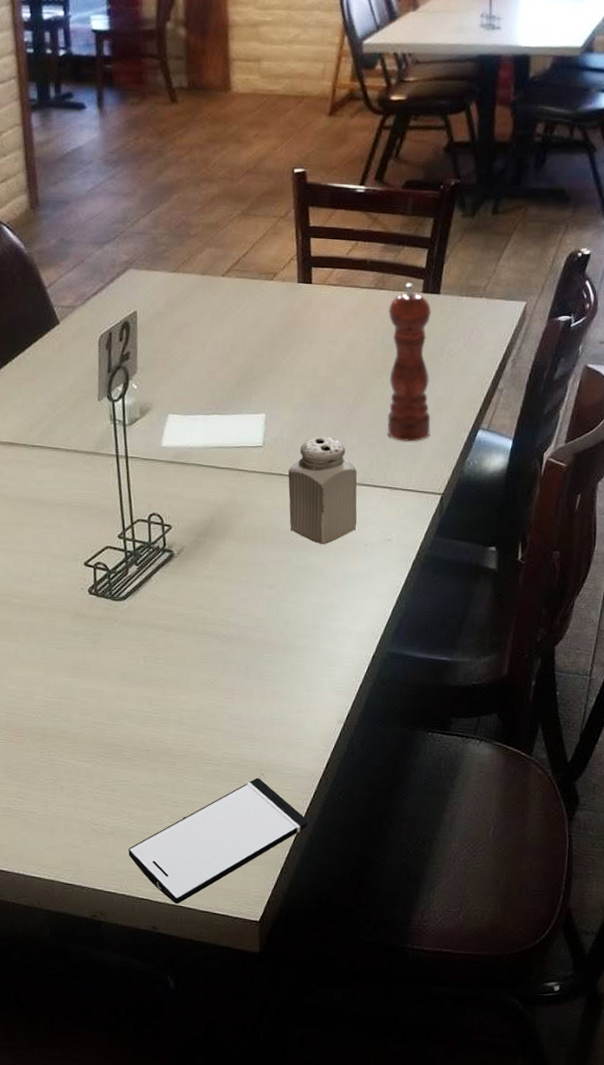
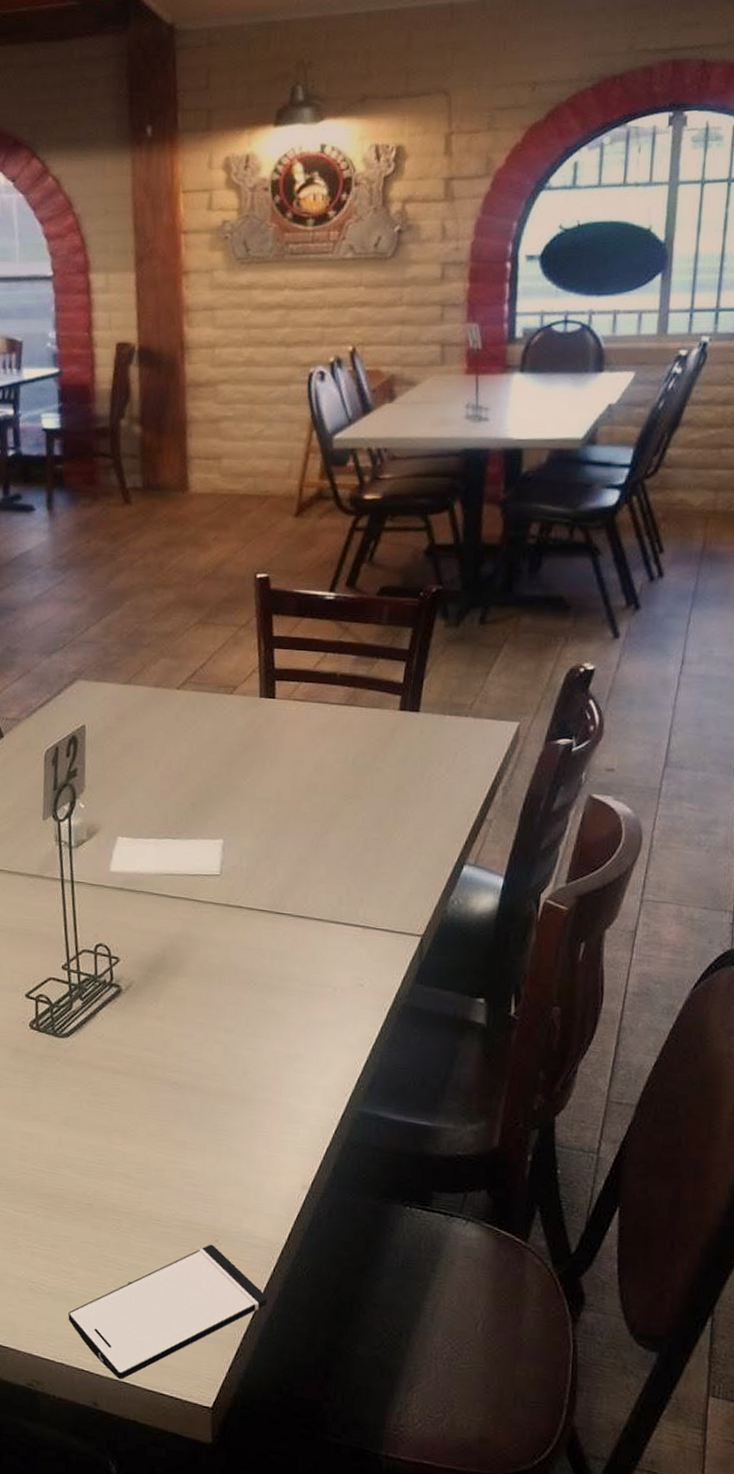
salt shaker: present [288,436,357,545] -> none [247,866,325,988]
pepper mill: present [387,283,431,442] -> none [359,699,410,876]

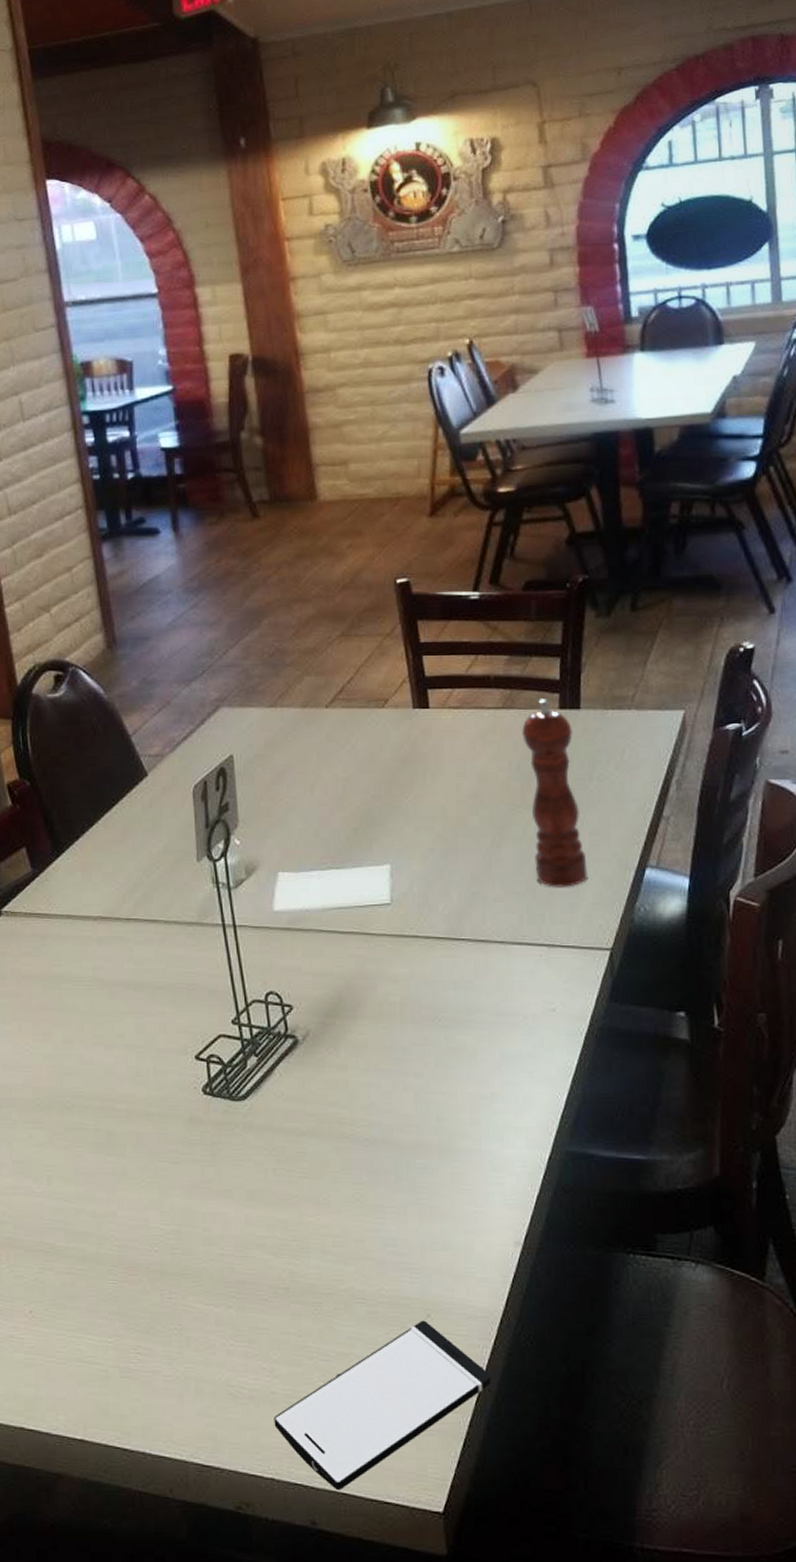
pepper mill: none [359,699,410,876] -> present [522,698,588,887]

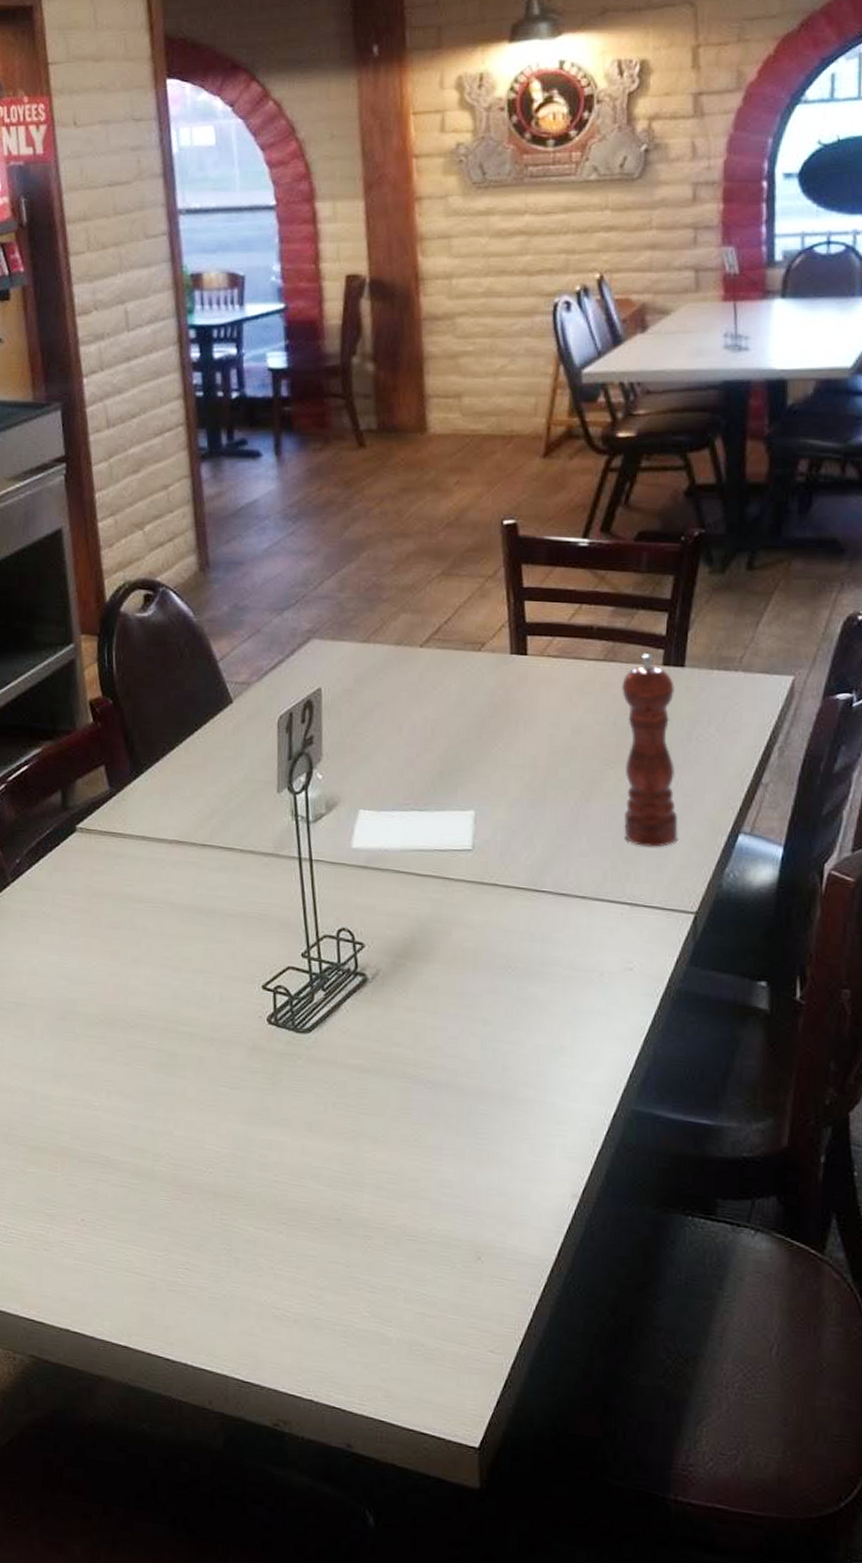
smartphone: present [274,1320,492,1491] -> none [316,1262,538,1418]

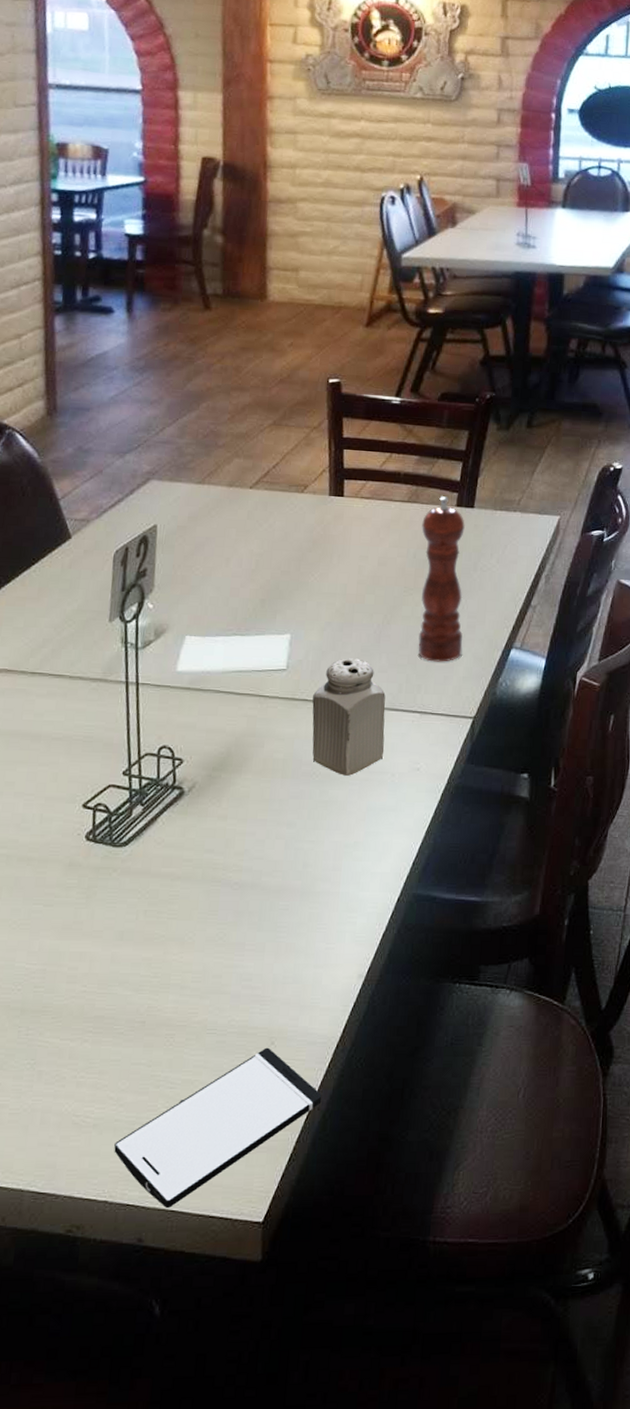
smartphone: none [316,1262,538,1418] -> present [114,1047,322,1209]
salt shaker: none [503,839,590,973] -> present [312,658,386,777]

